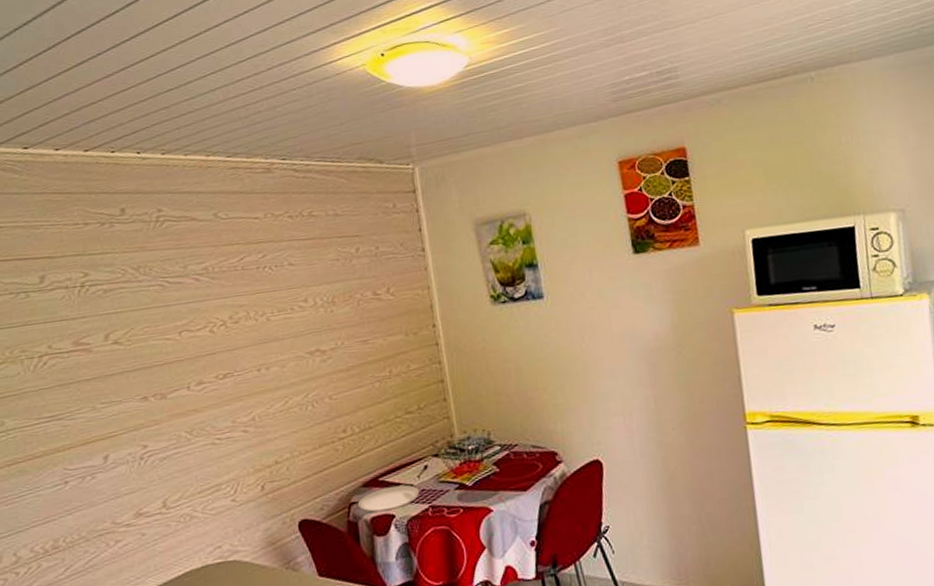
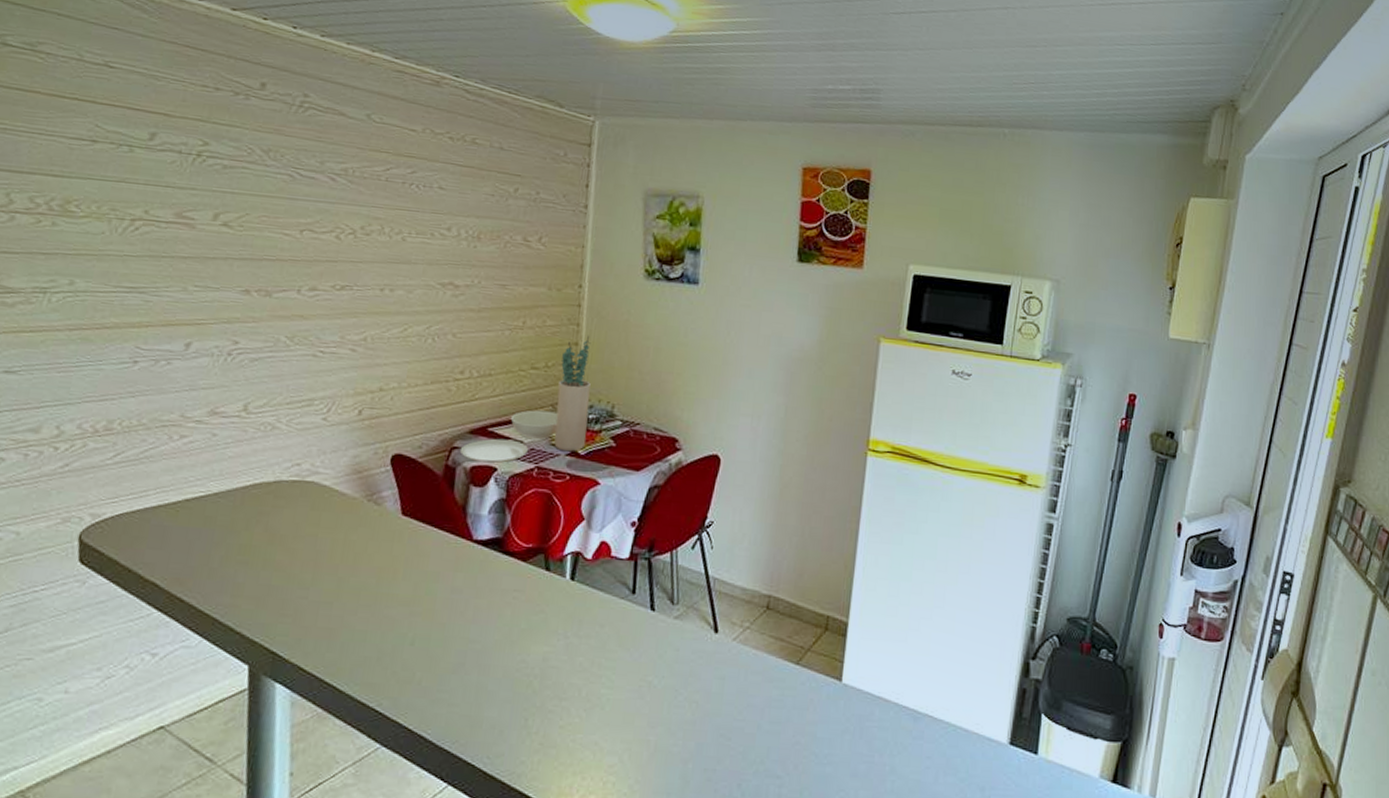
bowl: none [397,450,441,482] -> present [510,410,558,441]
vase: none [431,370,472,487] -> present [554,335,591,452]

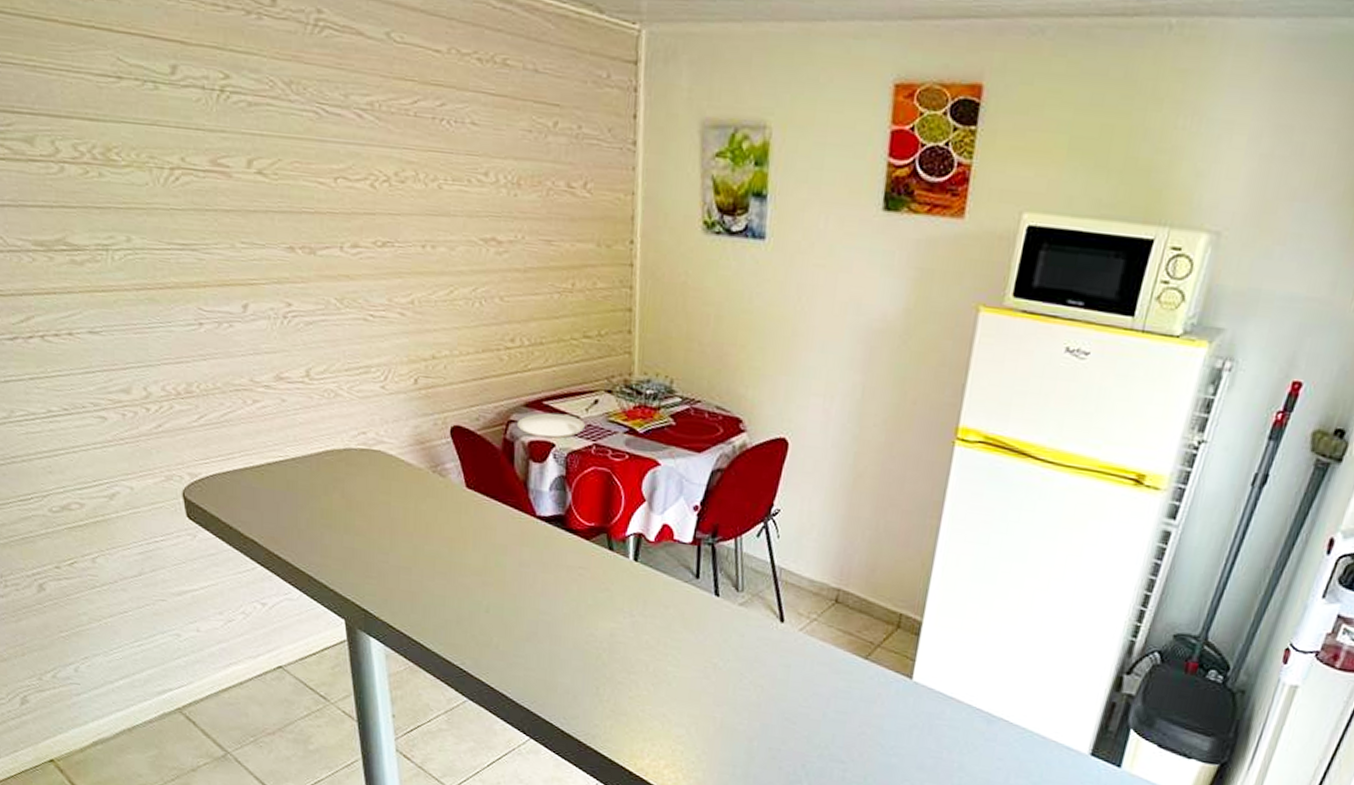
bowl: present [510,410,558,441] -> none [565,383,614,416]
vase: present [554,335,591,452] -> none [611,299,648,430]

